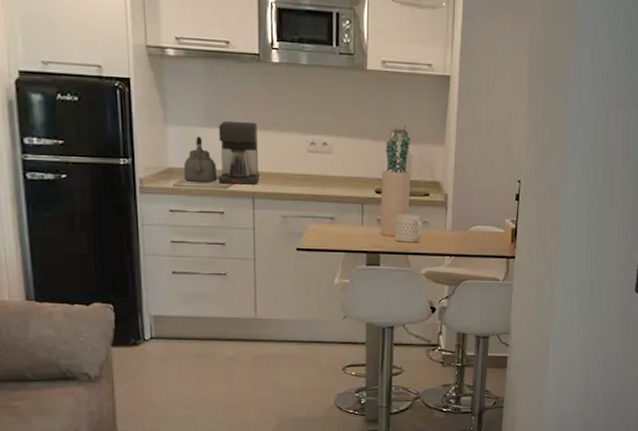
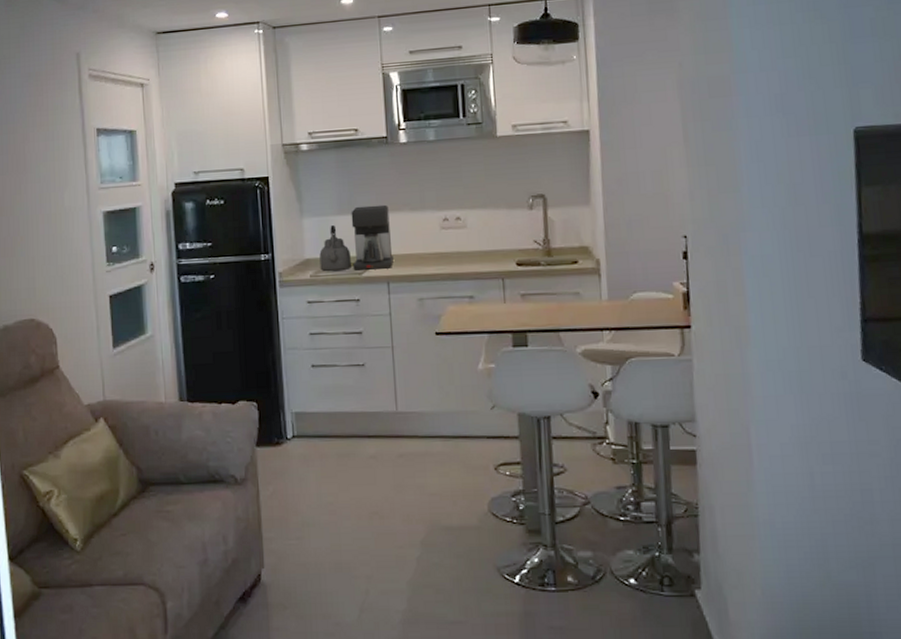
vase: present [381,125,412,237] -> none [521,189,557,314]
mug: present [394,213,422,243] -> none [540,285,574,318]

